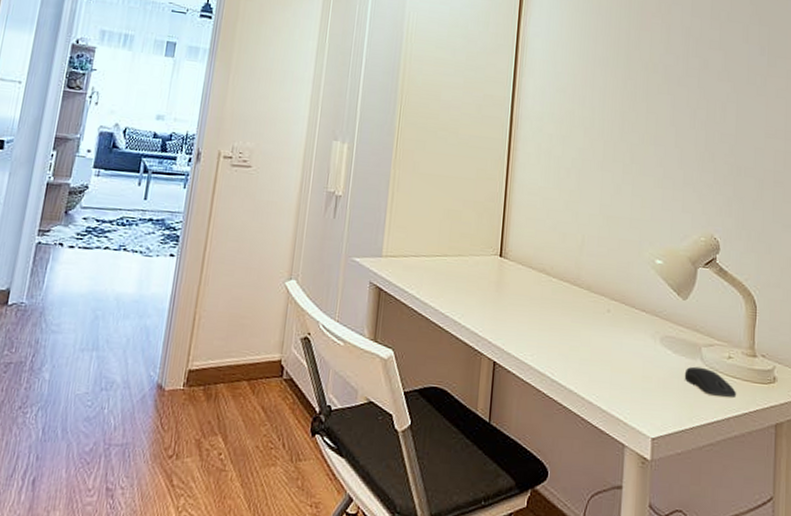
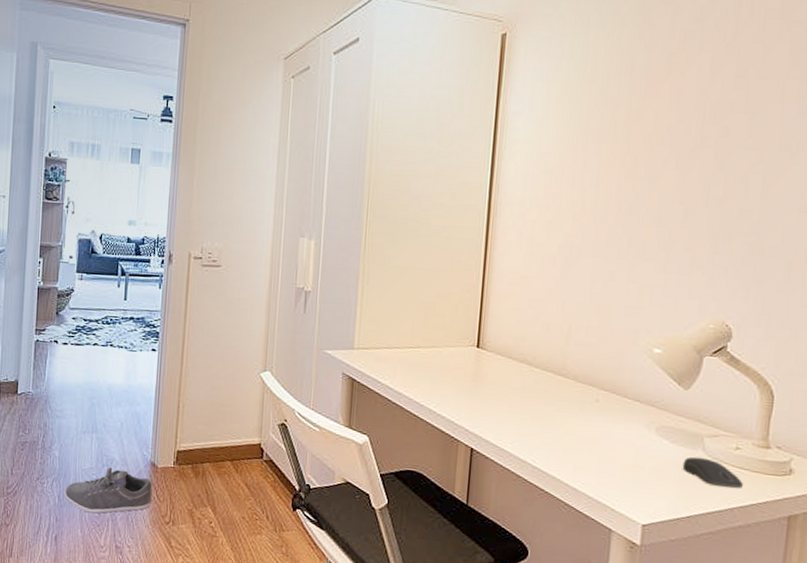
shoe: none [50,391,157,449] -> present [64,467,153,514]

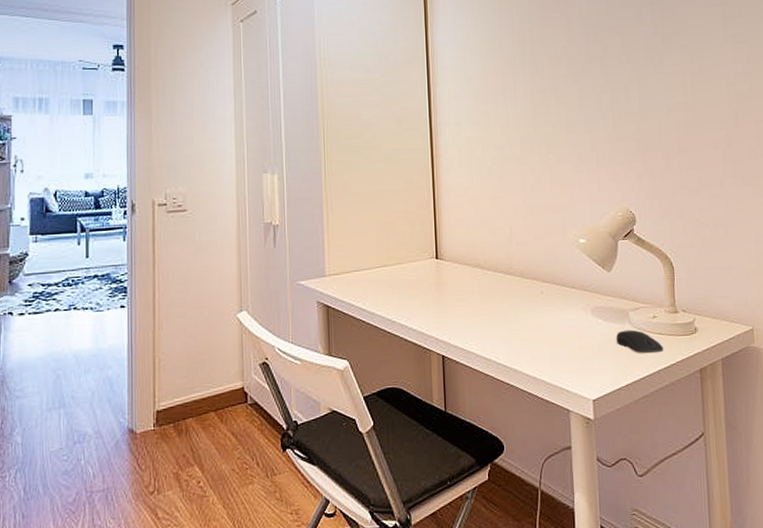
shoe: present [64,467,153,514] -> none [31,443,133,501]

